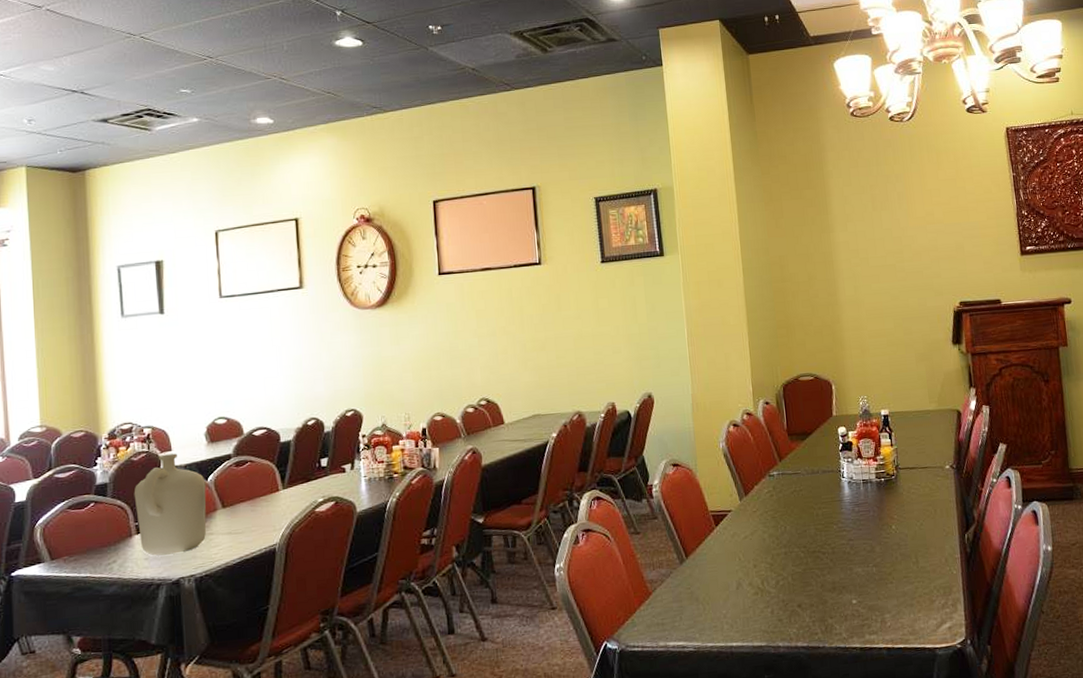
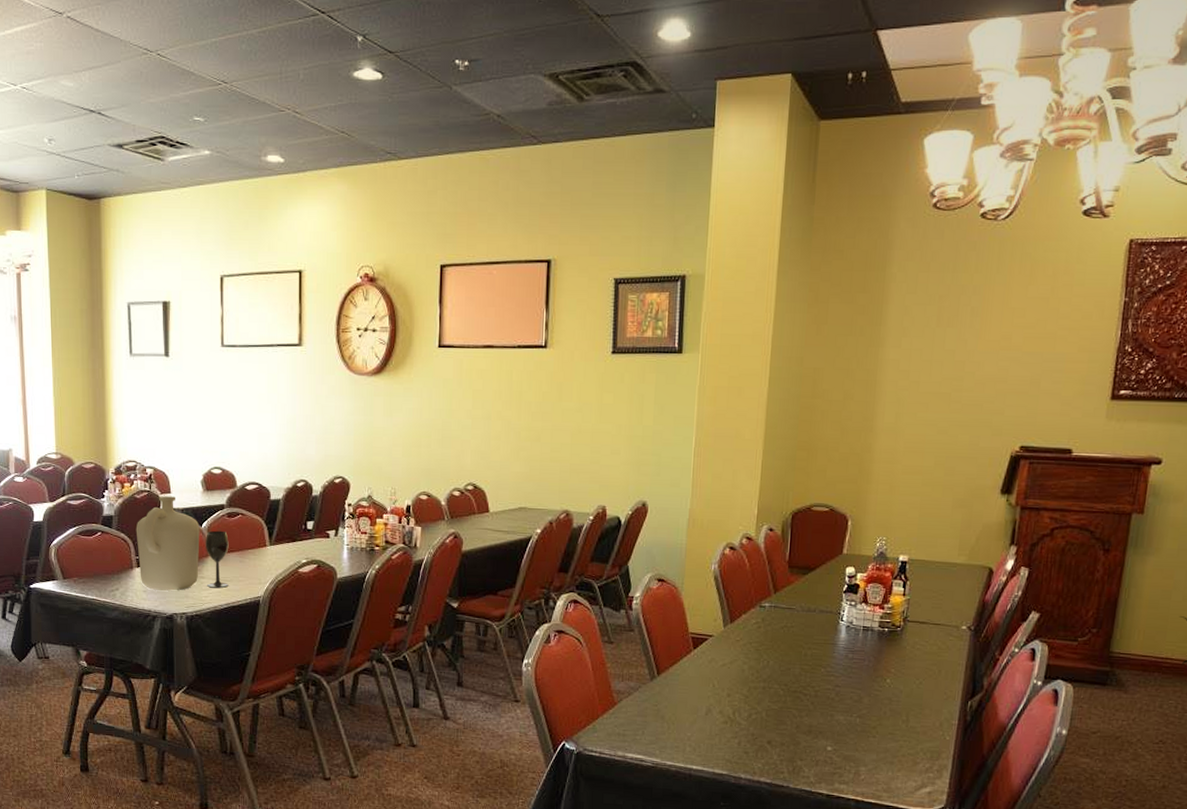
wine glass: none [211,481,241,544] -> present [205,530,229,588]

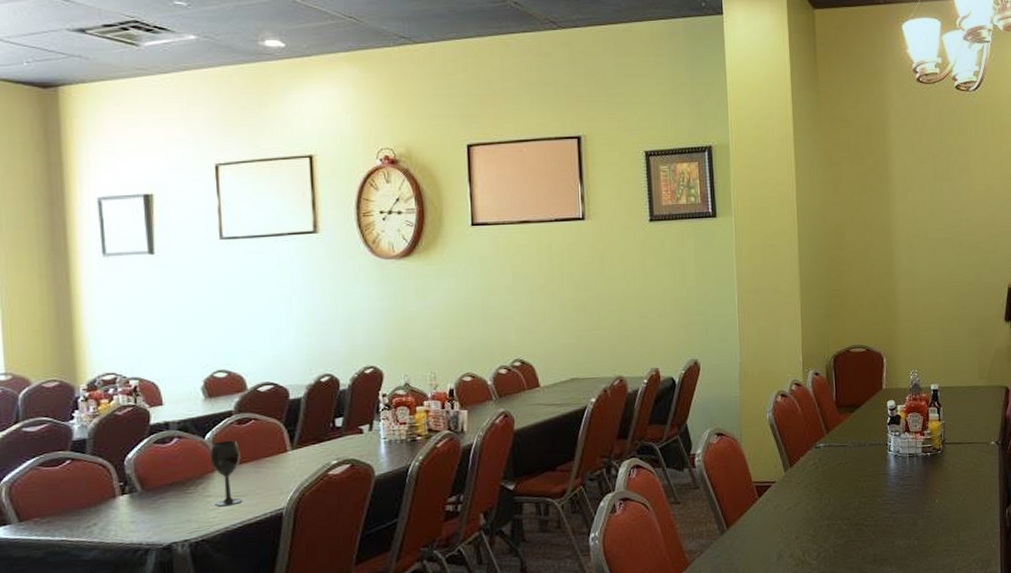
water jug: present [136,496,200,591] -> none [117,408,203,519]

